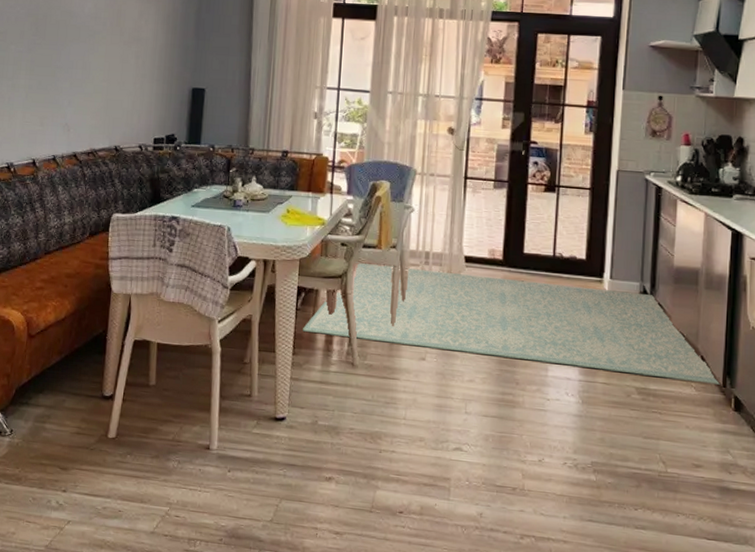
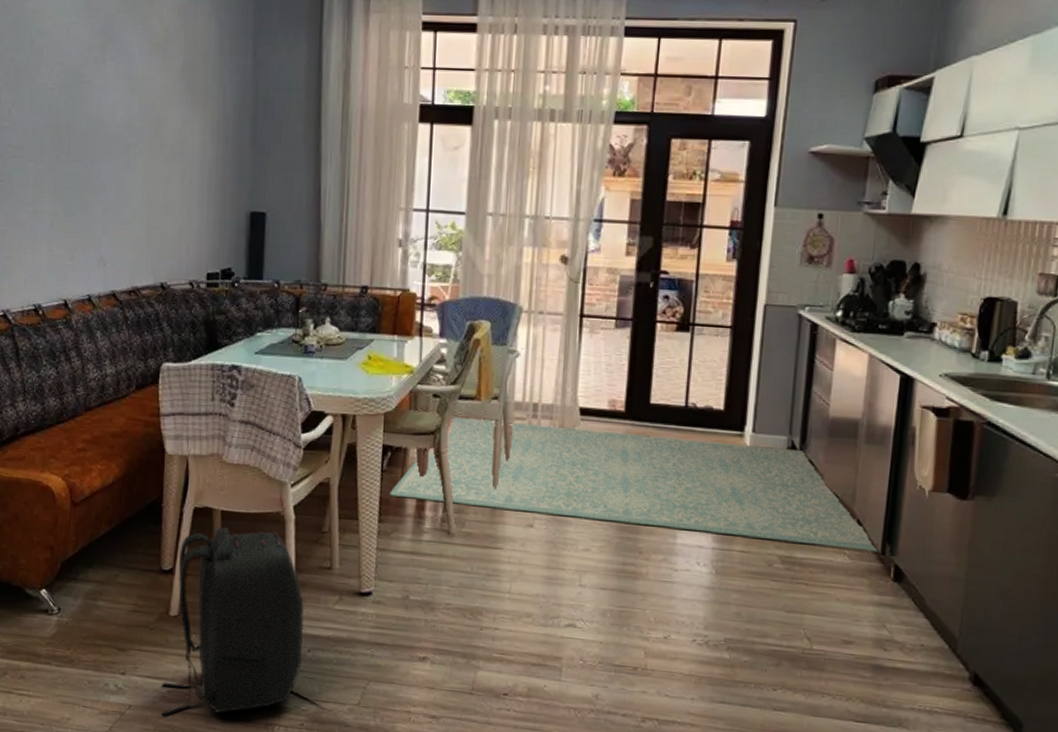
backpack: none [97,358,226,531] -> present [161,527,305,716]

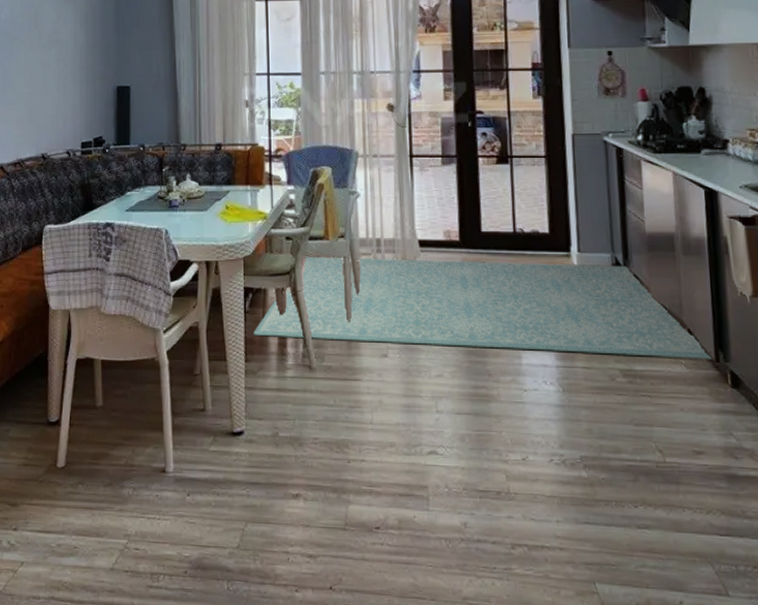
backpack: present [161,527,305,716] -> none [51,376,183,571]

